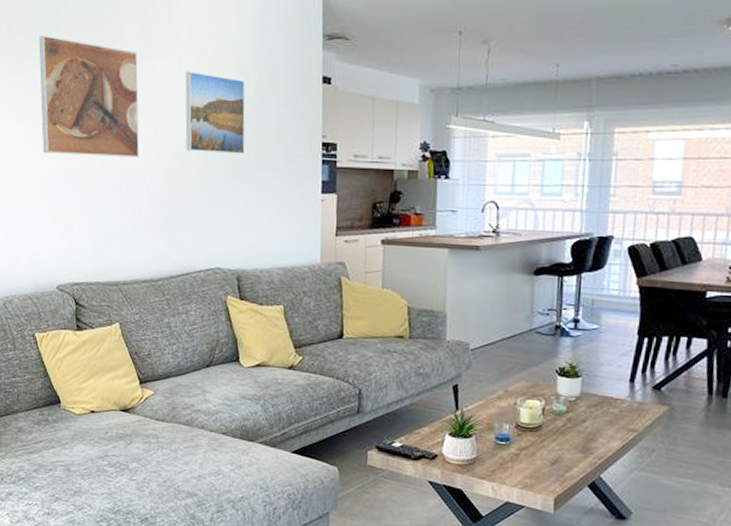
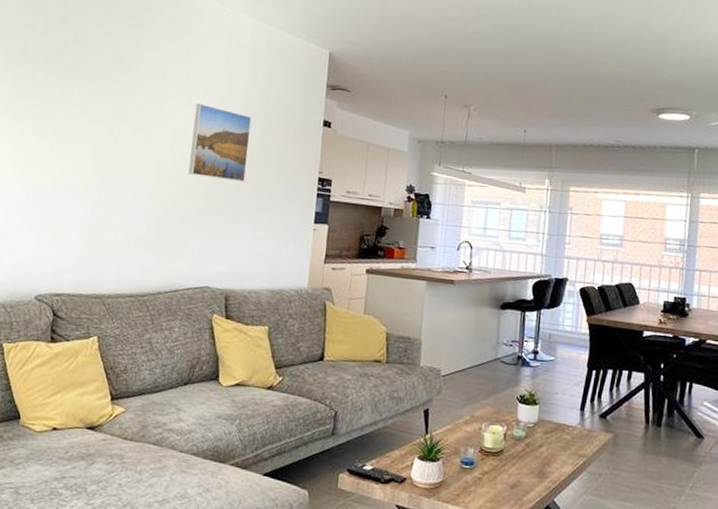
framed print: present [39,36,140,158] -> none [41,56,152,177]

